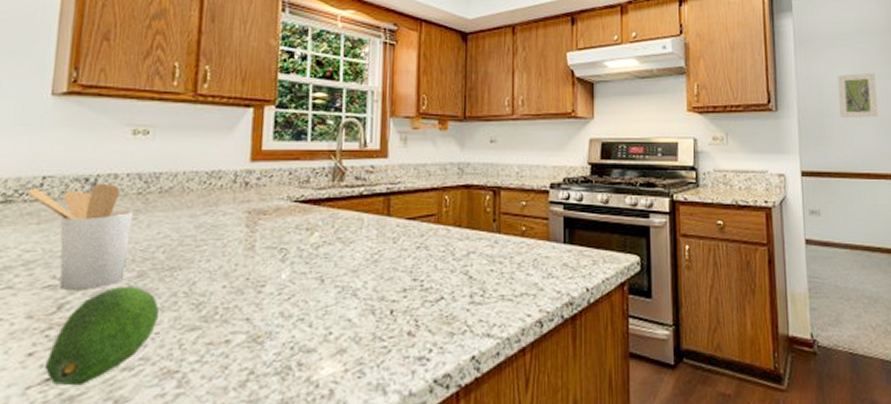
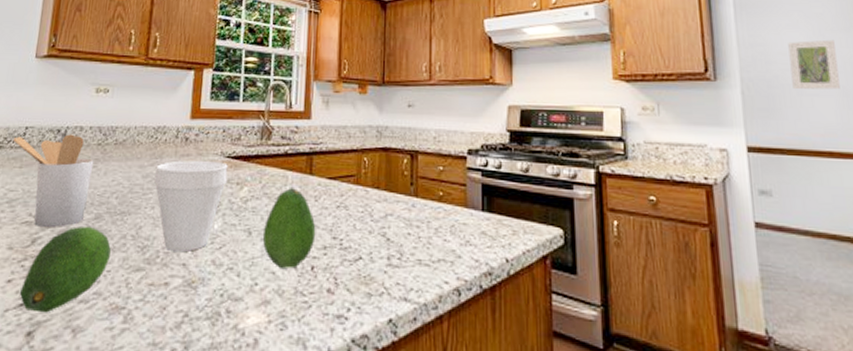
cup: none [209,206,296,307] -> present [154,160,228,253]
fruit: none [336,231,395,314] -> present [262,188,316,268]

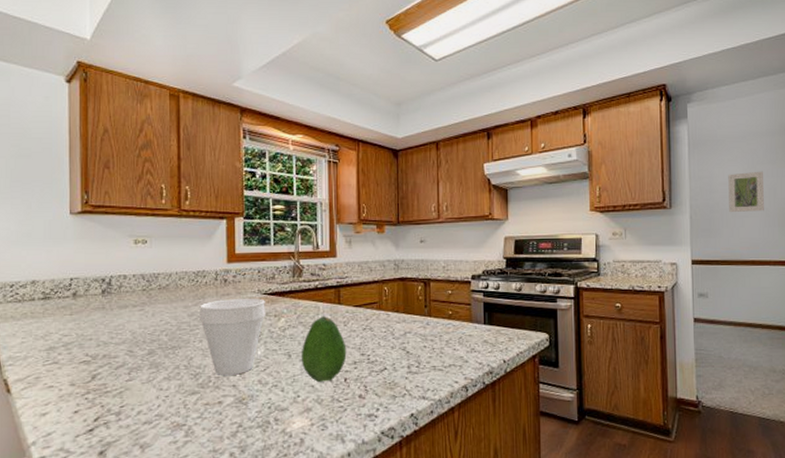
utensil holder: present [13,134,94,228] -> none [60,282,141,365]
fruit: present [19,226,111,313] -> none [87,360,166,435]

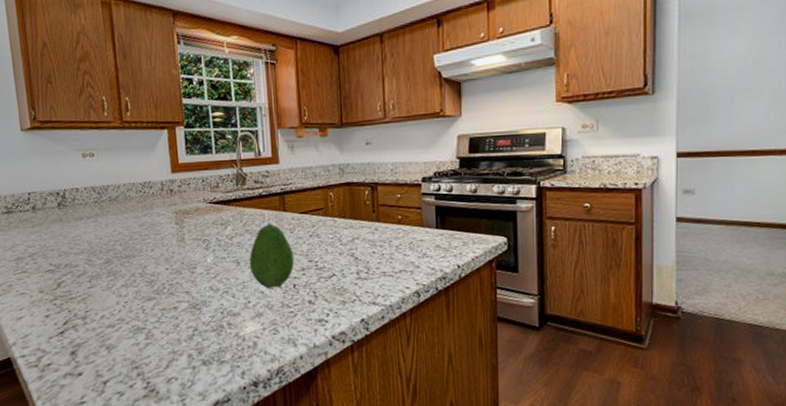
cup: present [199,297,265,376] -> none [149,207,212,283]
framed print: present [728,171,764,213] -> none [727,43,774,96]

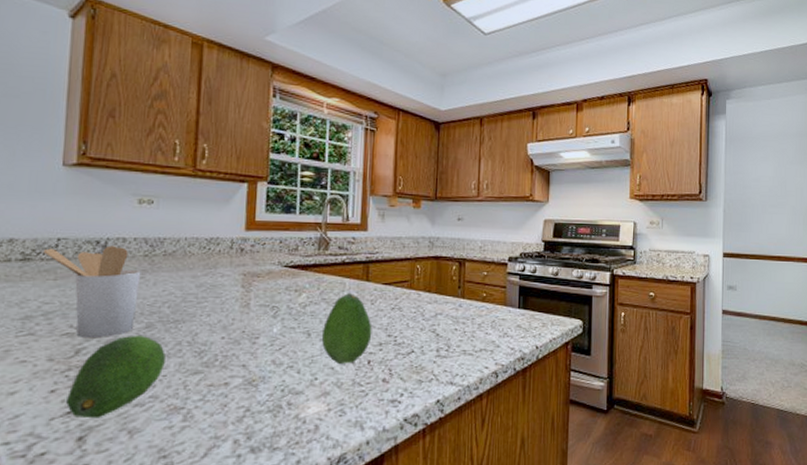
utensil holder: none [20,195,97,274] -> present [43,245,141,339]
fruit: none [57,269,125,337] -> present [65,335,166,419]

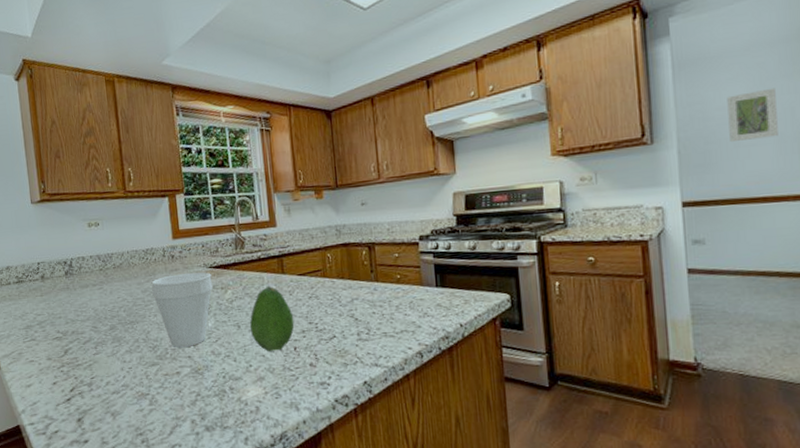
utensil holder: present [43,245,141,339] -> none [30,264,102,341]
fruit: present [65,335,166,419] -> none [64,335,129,404]
cup: none [209,269,286,355] -> present [151,271,213,348]
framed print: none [760,170,792,209] -> present [727,87,778,143]

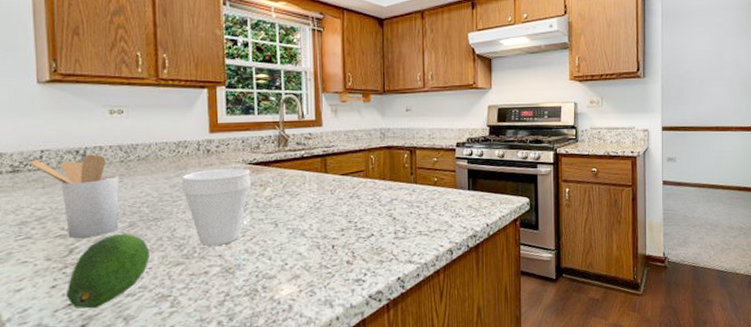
utensil holder: none [30,264,102,341] -> present [29,154,120,239]
fruit: none [64,335,129,404] -> present [65,233,149,309]
fruit: present [249,286,295,351] -> none [288,185,334,249]
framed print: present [727,87,778,143] -> none [697,42,728,82]

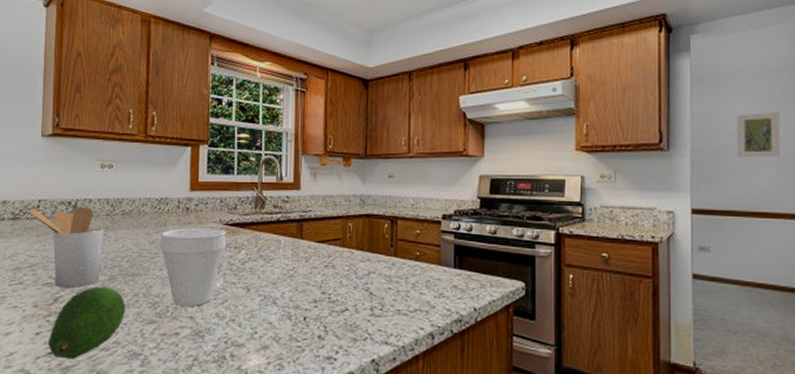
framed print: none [697,42,728,82] -> present [737,112,780,158]

